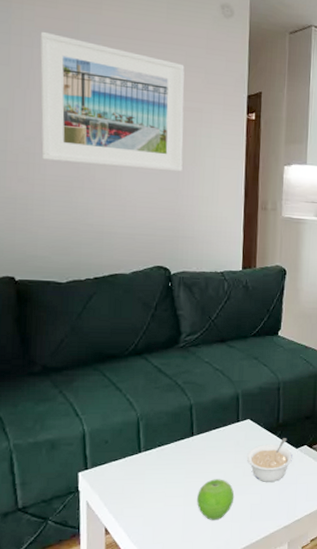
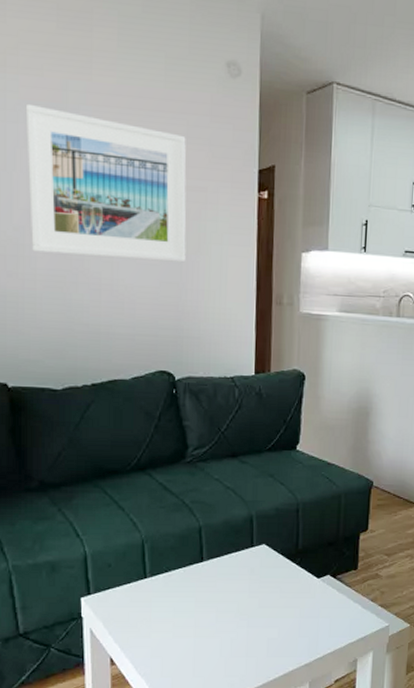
fruit: present [196,479,235,520] -> none [207,609,249,654]
legume: present [247,438,293,482] -> none [263,566,315,615]

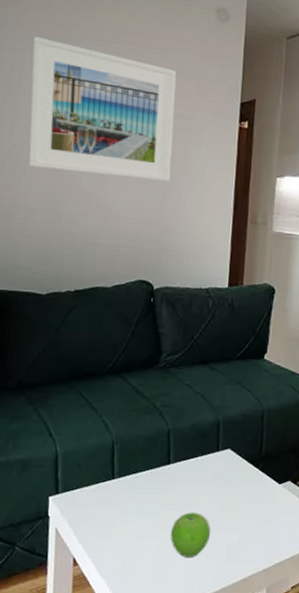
fruit: none [207,609,249,654] -> present [170,512,211,557]

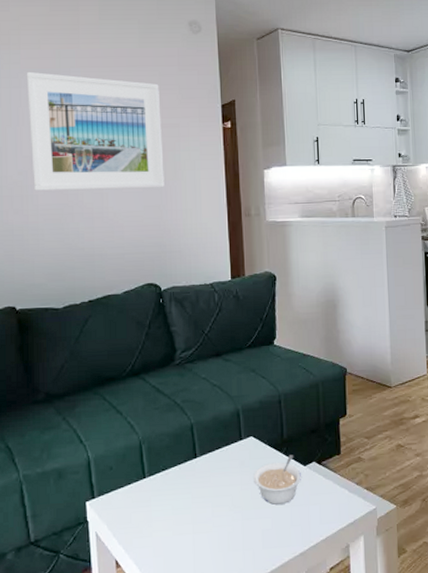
fruit: present [170,512,211,557] -> none [205,503,244,549]
legume: none [226,471,276,519] -> present [253,455,302,505]

